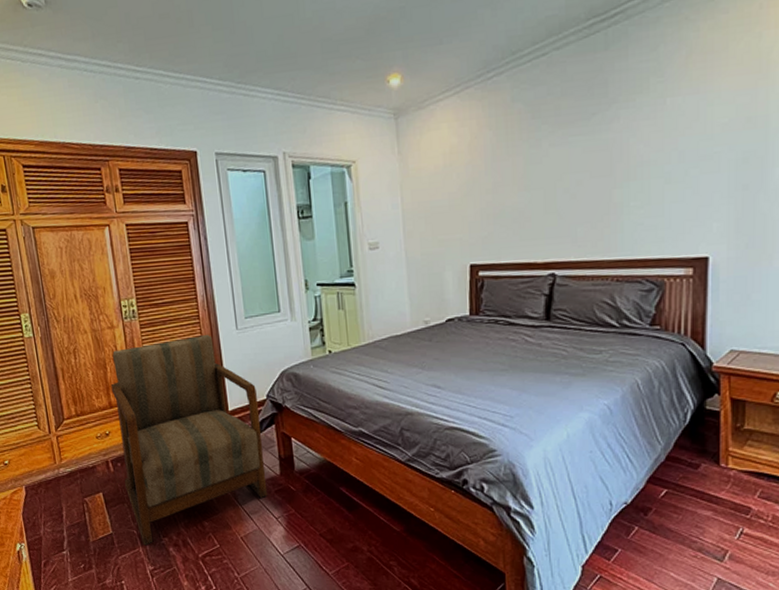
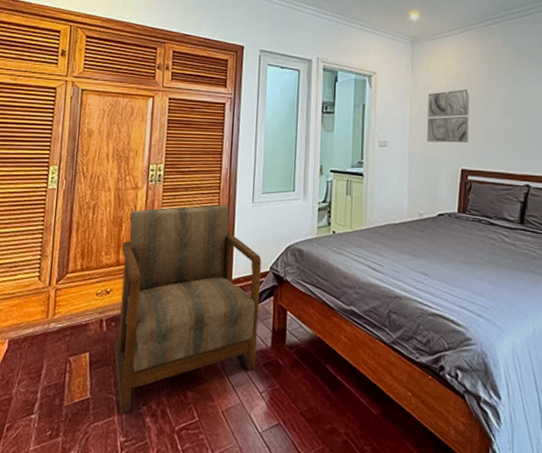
wall art: none [422,165,476,237] -> present [427,89,470,143]

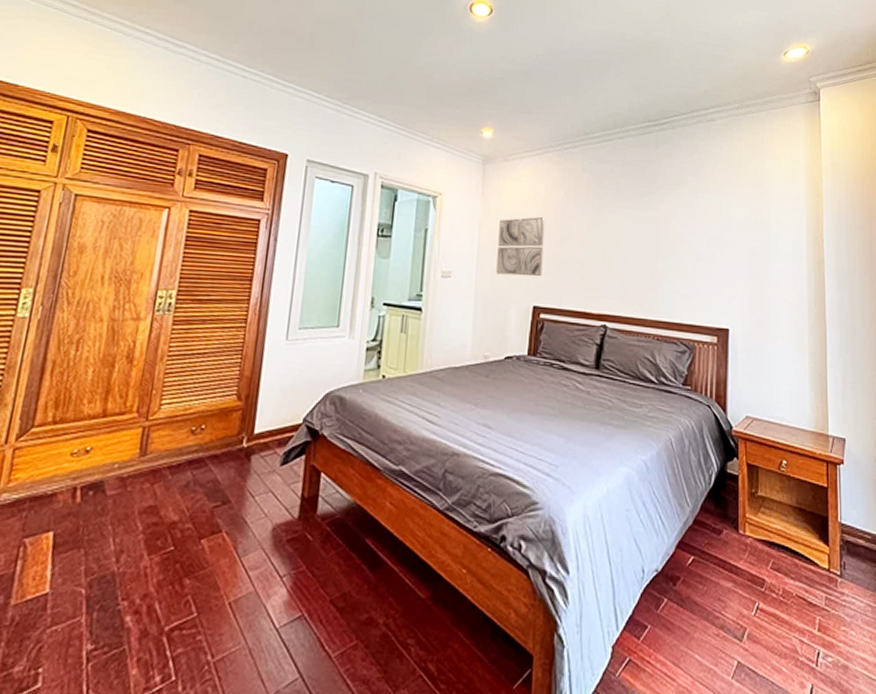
armchair: present [114,204,261,414] -> none [89,340,293,613]

